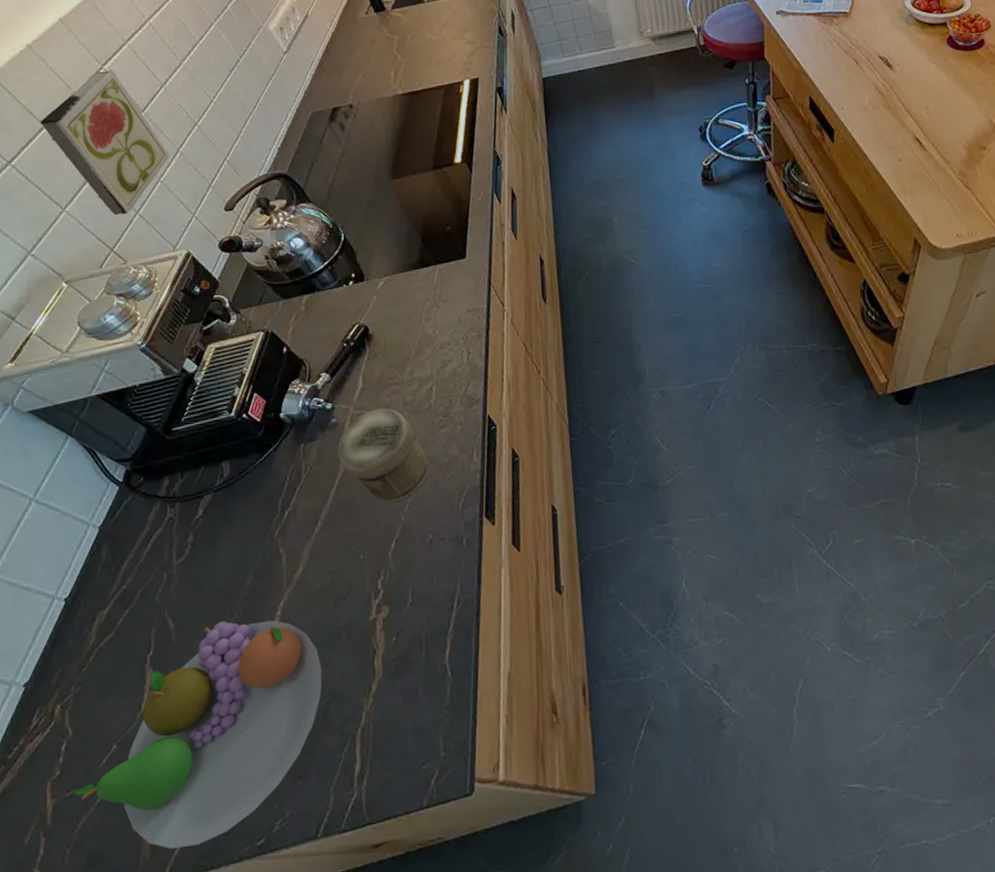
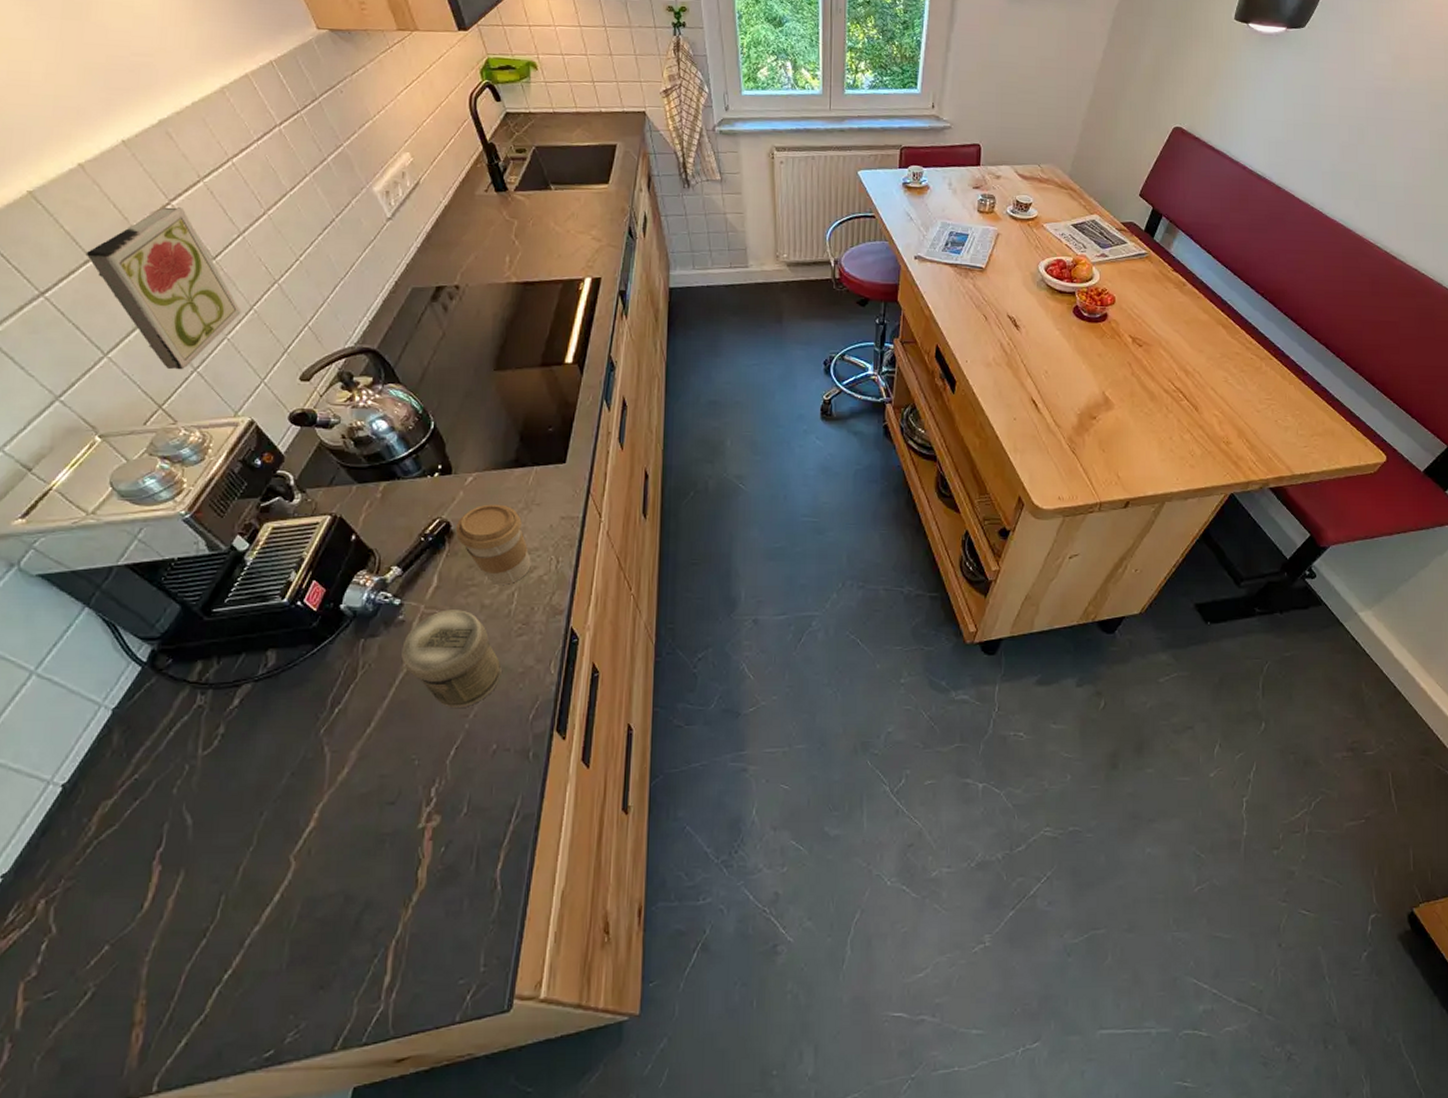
fruit bowl: present [74,620,322,849] -> none [52,820,359,1059]
coffee cup: none [373,304,445,381] -> present [455,504,531,585]

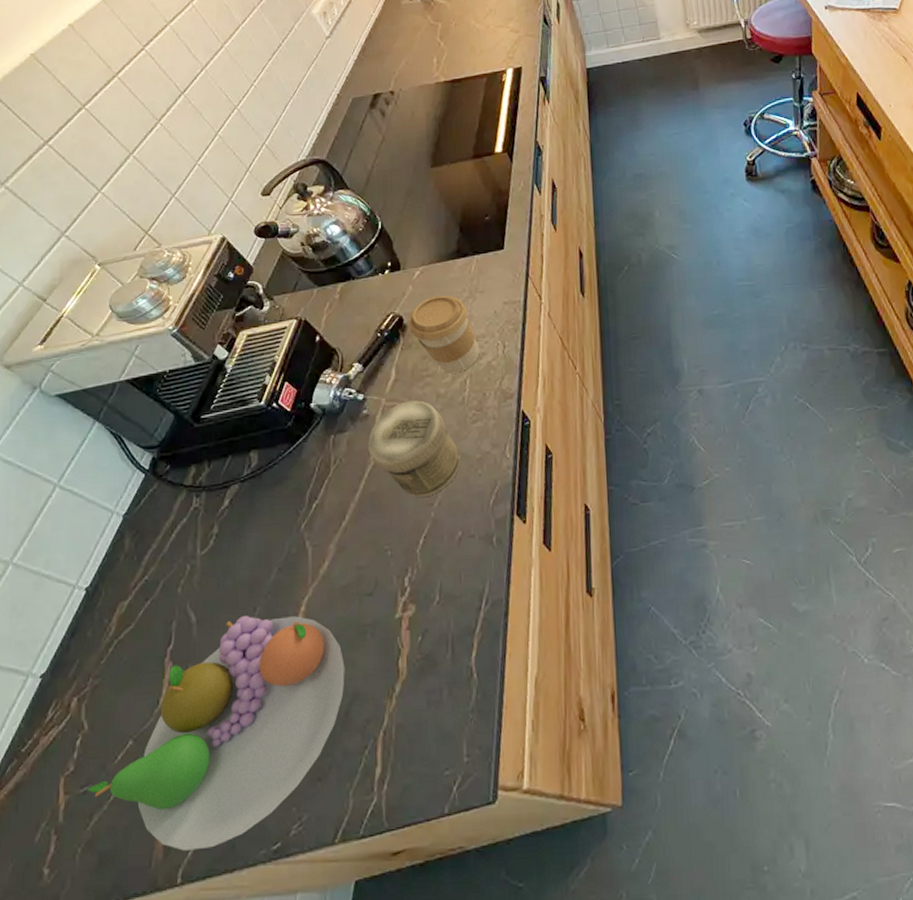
fruit bowl: none [52,820,359,1059] -> present [88,616,345,851]
decorative tile: present [85,207,242,370] -> none [79,51,208,198]

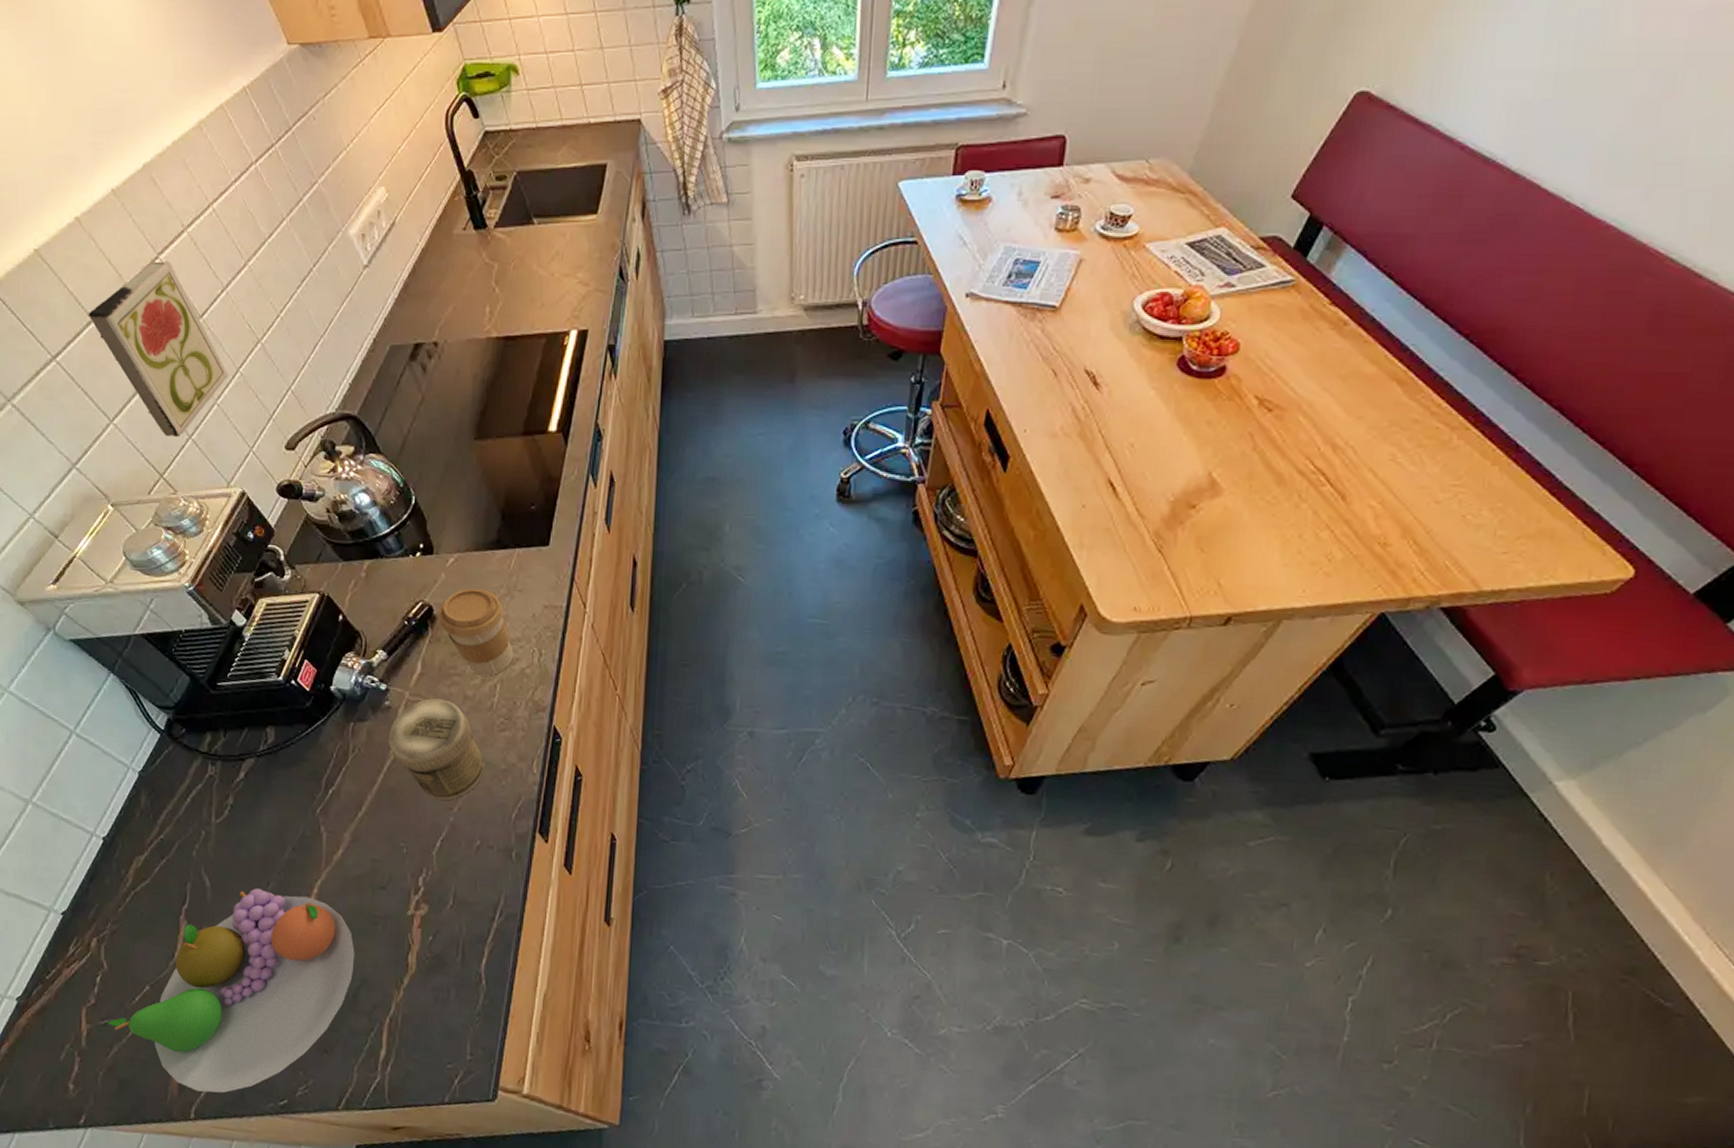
decorative tile: none [79,51,208,198] -> present [88,261,229,438]

